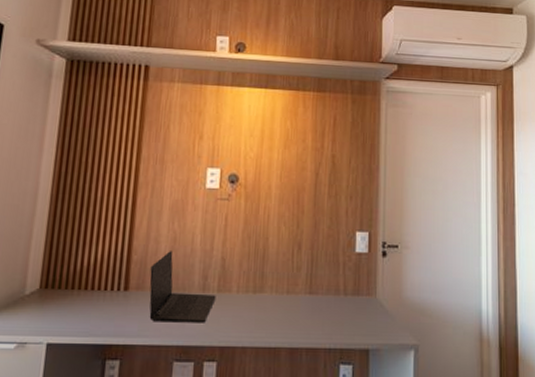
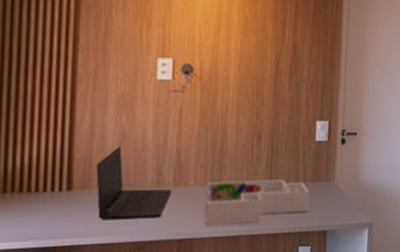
desk organizer: none [247,290,350,336] -> present [205,179,310,225]

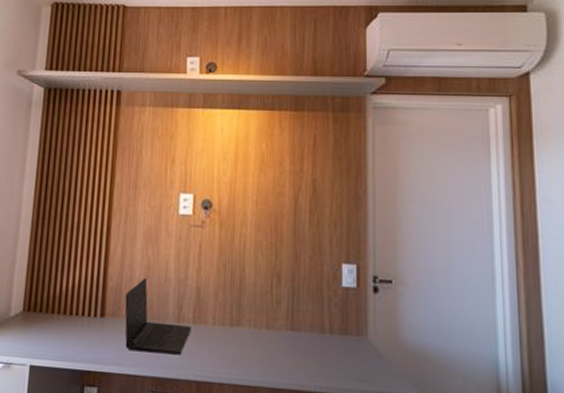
desk organizer: present [205,179,310,225] -> none [224,323,337,376]

